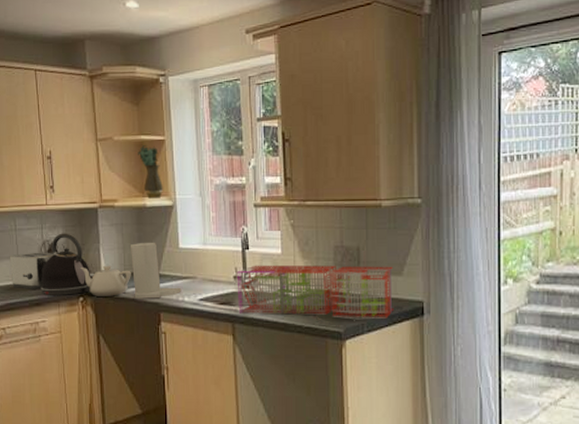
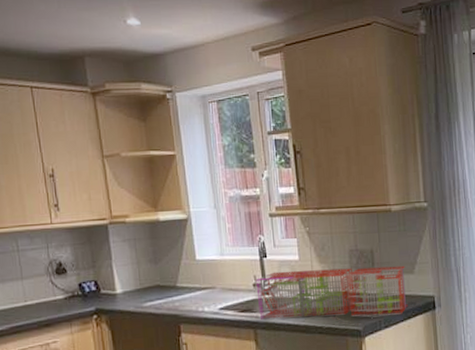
toaster: present [9,252,55,291] -> none [12,271,64,312]
kettle: present [40,233,91,295] -> none [49,251,105,316]
teapot: present [80,265,131,296] -> none [92,281,148,313]
paper towel: present [131,242,182,299] -> none [145,255,201,312]
vase: present [138,144,164,199] -> none [147,159,177,213]

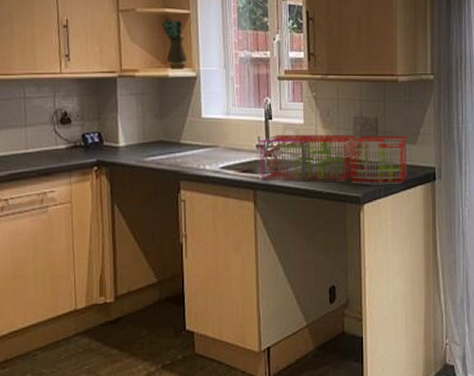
vase: none [147,159,177,213] -> present [161,17,188,69]

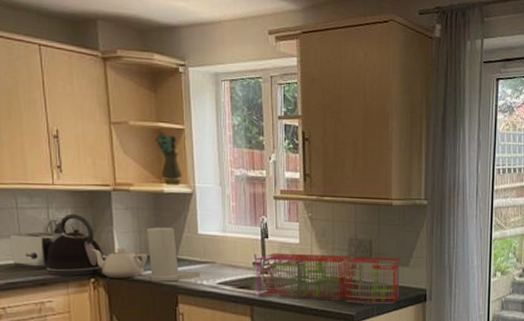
toaster: none [16,121,68,160] -> present [9,231,63,270]
kettle: none [50,102,107,165] -> present [46,214,104,276]
teapot: none [96,134,151,165] -> present [92,247,147,278]
paper towel: none [151,111,203,167] -> present [147,227,200,282]

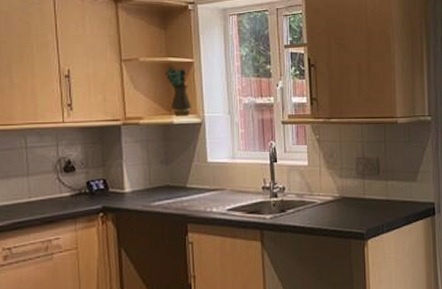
toaster: present [9,231,63,270] -> none [18,169,72,208]
kettle: present [46,214,104,276] -> none [54,150,113,213]
teapot: present [92,247,147,278] -> none [101,180,157,211]
paper towel: present [147,227,200,282] -> none [157,157,210,212]
dish rack: present [256,253,402,305] -> none [265,174,410,222]

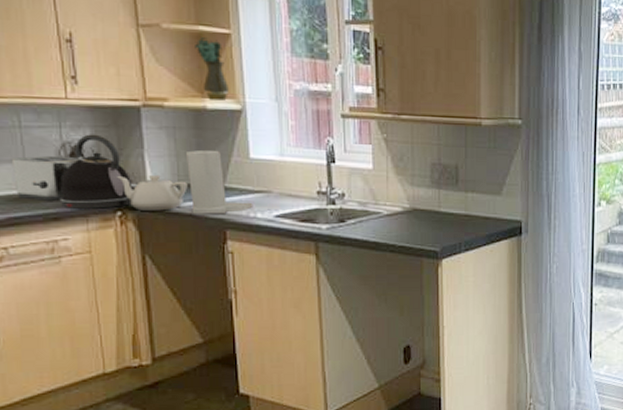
toaster: none [18,169,72,208] -> present [11,155,80,202]
kettle: none [54,150,113,213] -> present [59,134,133,209]
teapot: none [101,180,157,211] -> present [117,174,188,211]
paper towel: none [157,157,210,212] -> present [186,149,253,214]

